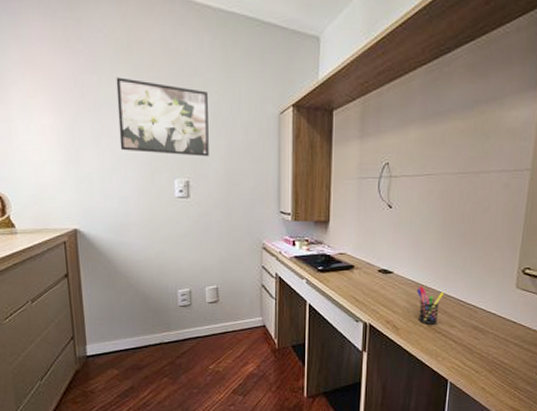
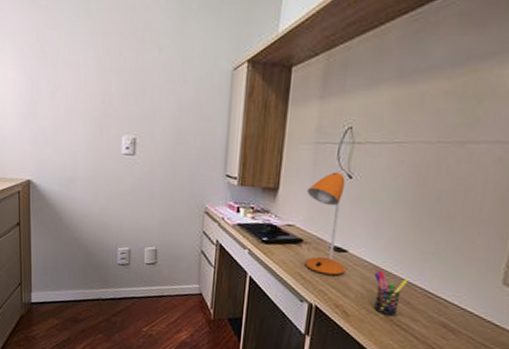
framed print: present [116,77,209,157] -> none [73,32,160,114]
desk lamp: none [354,203,393,296] -> present [305,172,346,277]

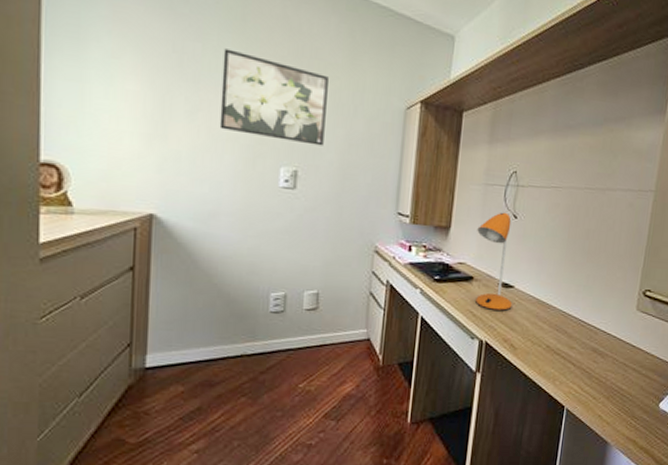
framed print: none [73,32,160,114] -> present [219,48,328,146]
pen holder: present [374,270,408,316] -> none [537,303,565,345]

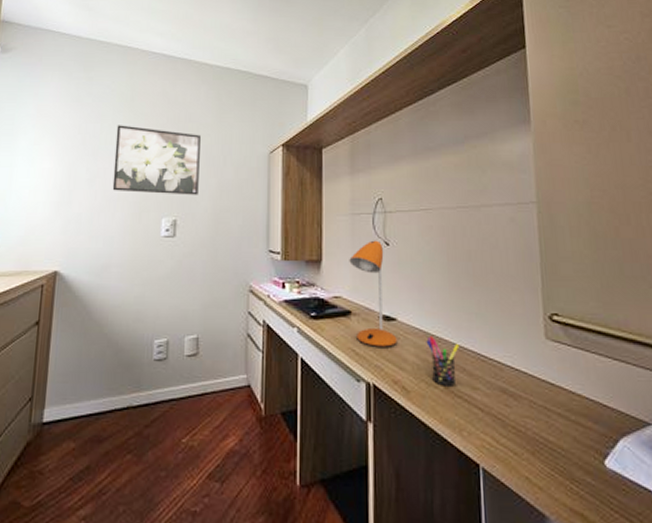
pen holder: none [537,303,565,345] -> present [426,336,460,386]

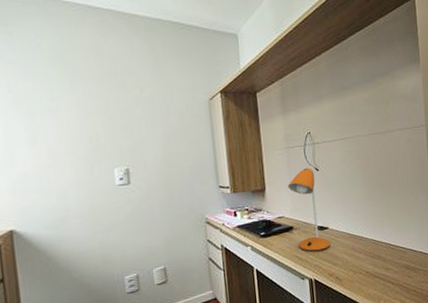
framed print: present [112,125,201,195] -> none [50,81,147,148]
pen holder: present [426,336,460,386] -> none [351,236,376,272]

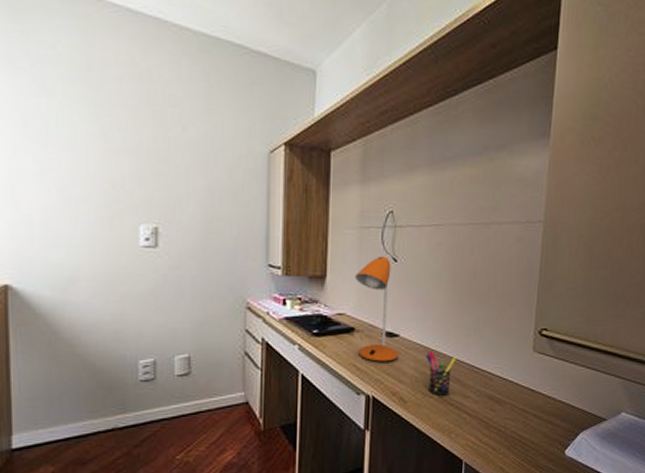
pen holder: none [351,236,376,272] -> present [425,351,456,396]

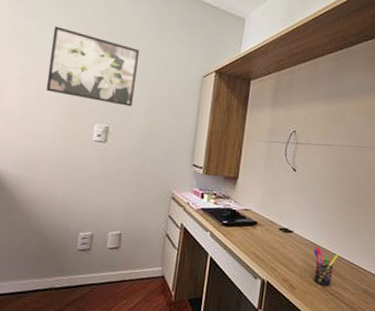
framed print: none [70,102,184,199] -> present [46,26,139,107]
desk lamp: present [355,256,399,363] -> none [259,165,292,254]

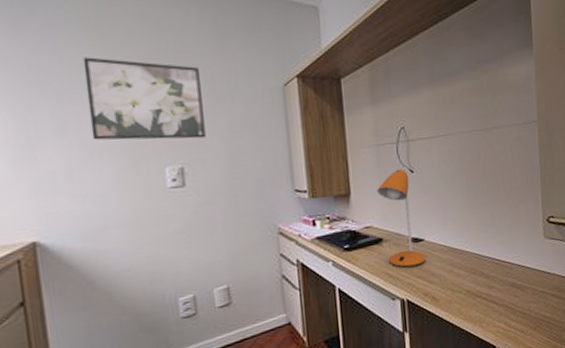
desk lamp: none [259,165,292,254] -> present [377,168,426,268]
pen holder: present [313,247,339,286] -> none [450,250,478,291]

